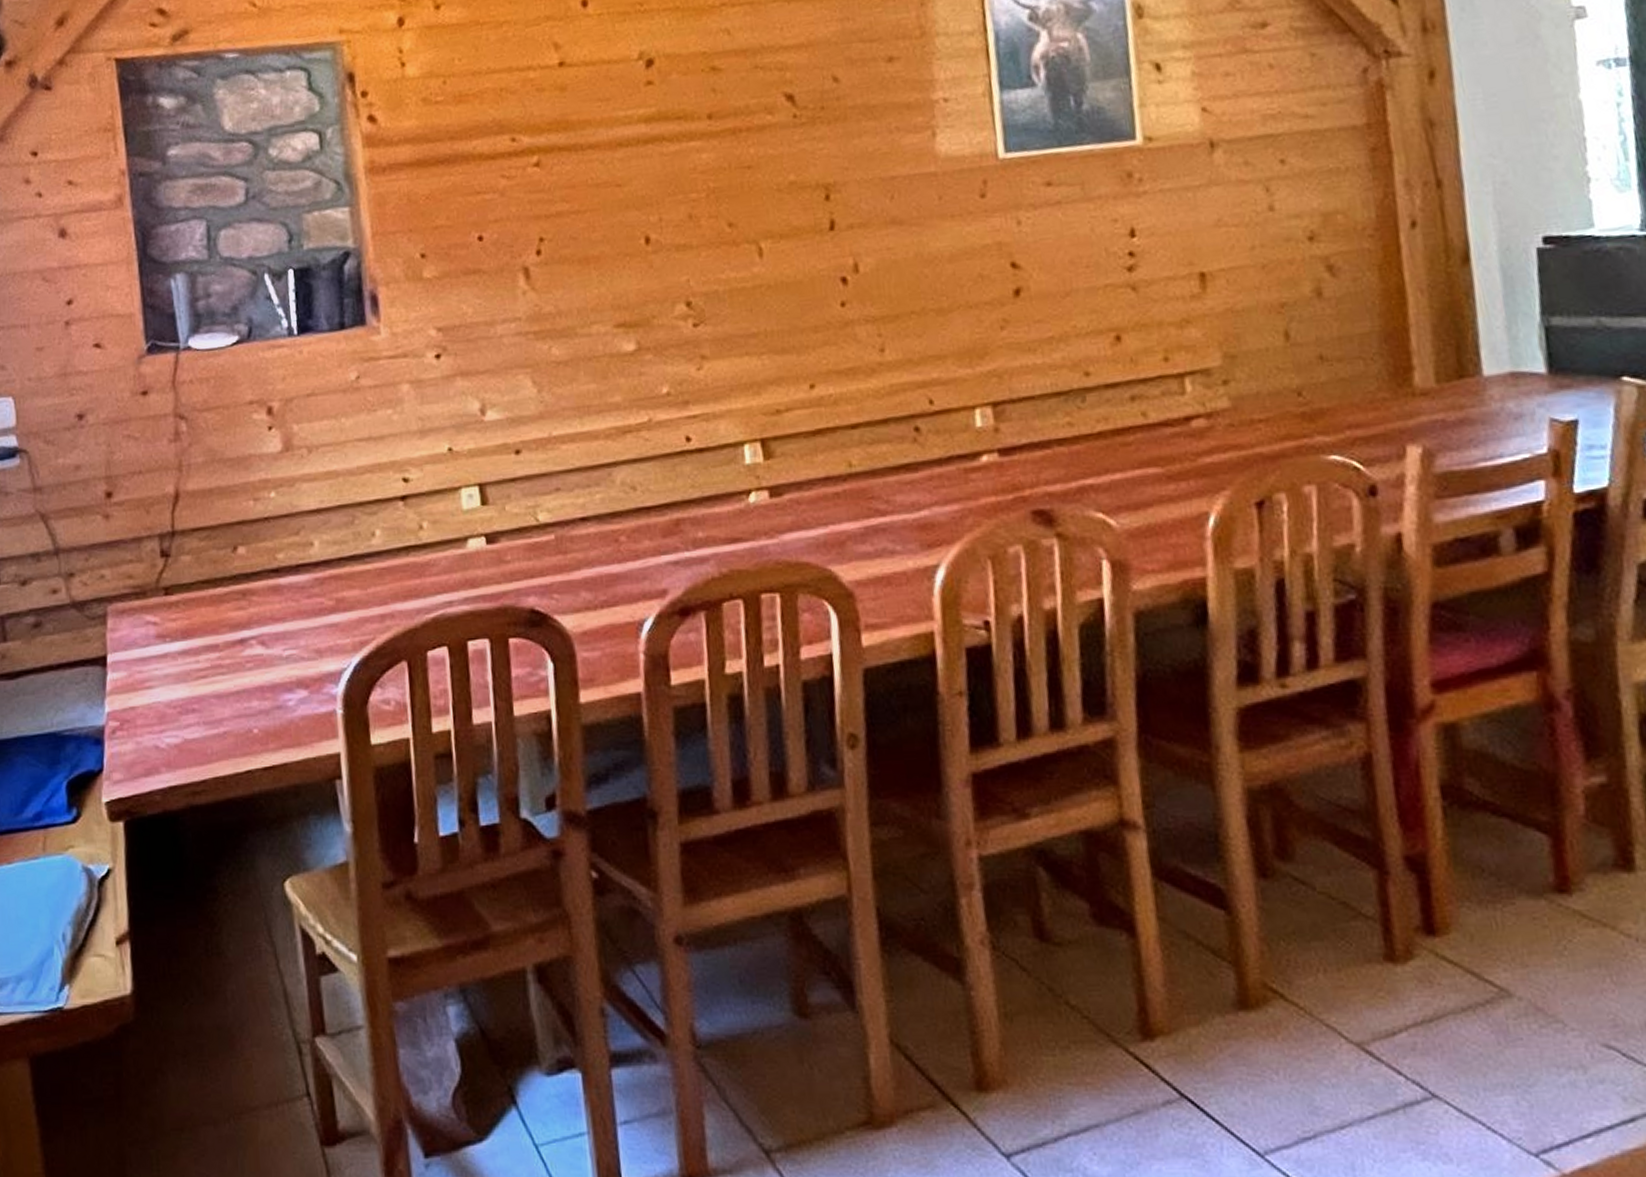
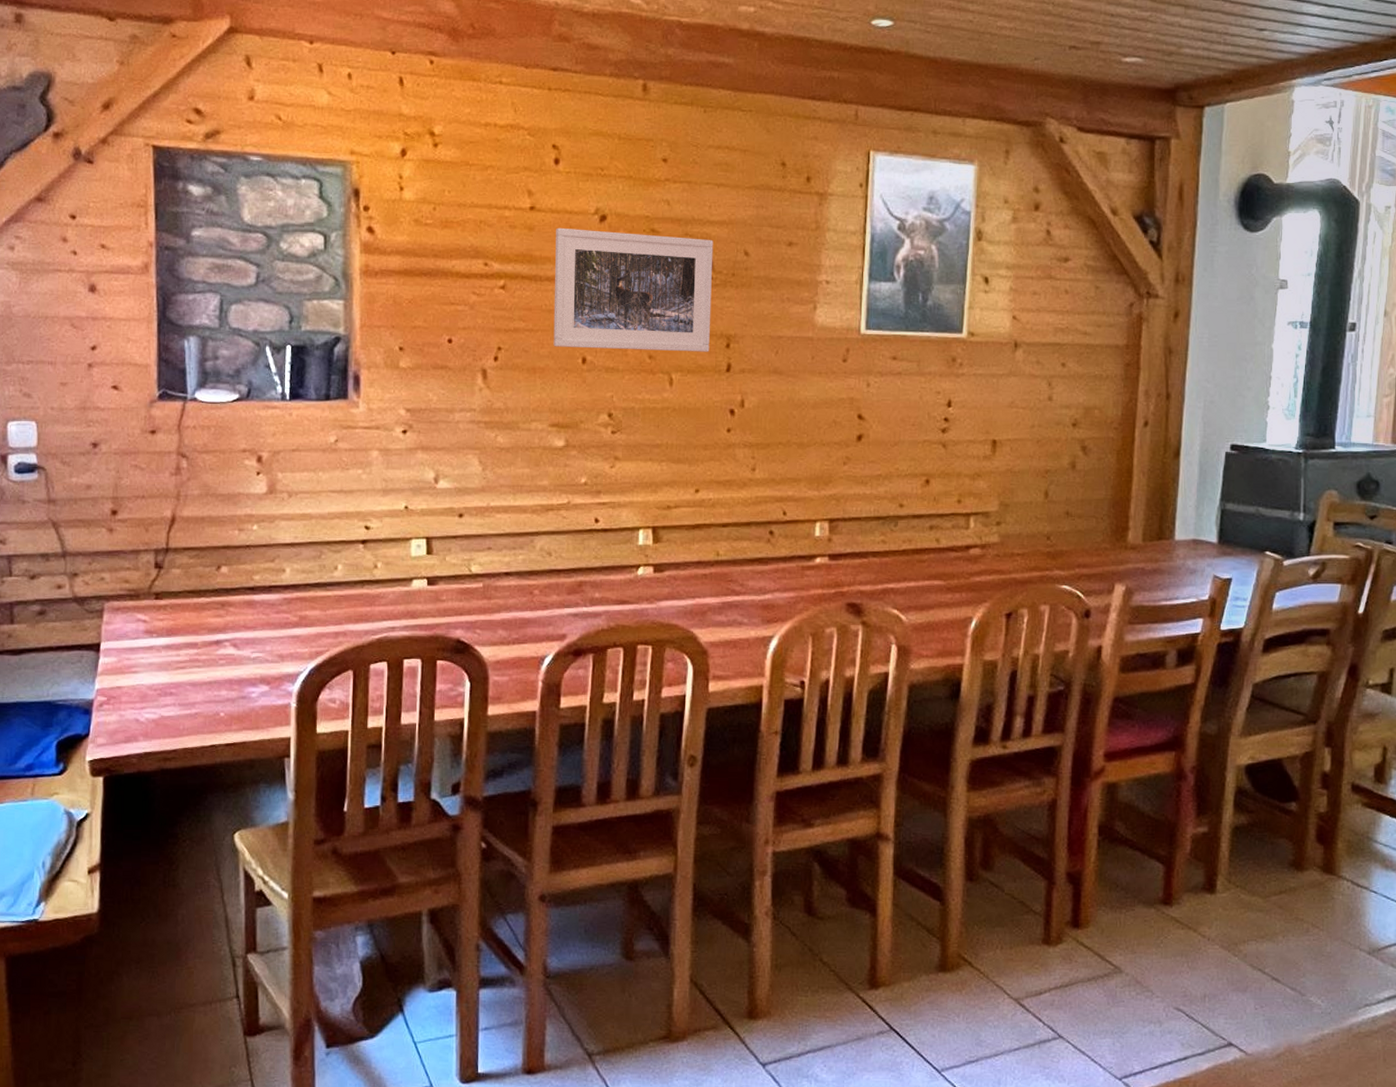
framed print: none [593,69,805,229] -> present [553,227,713,352]

